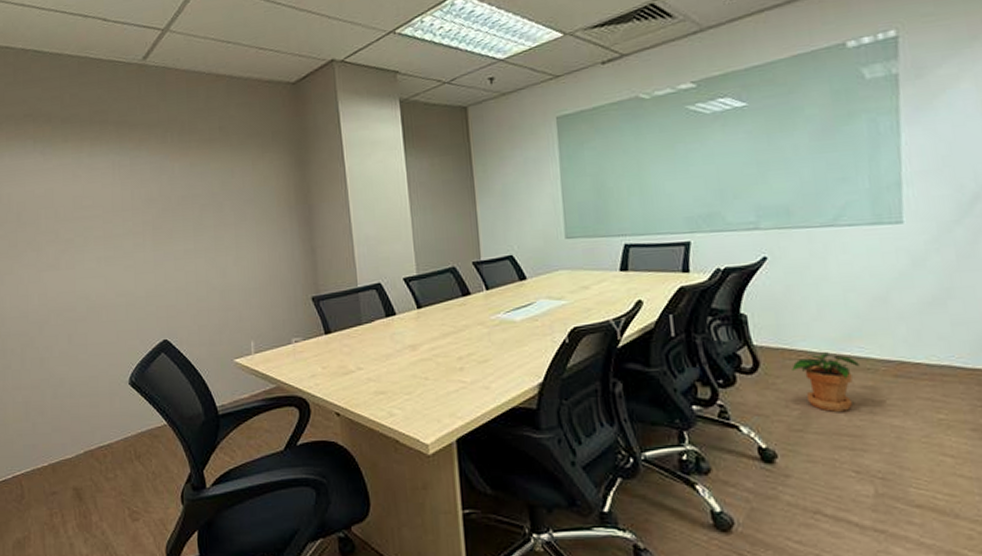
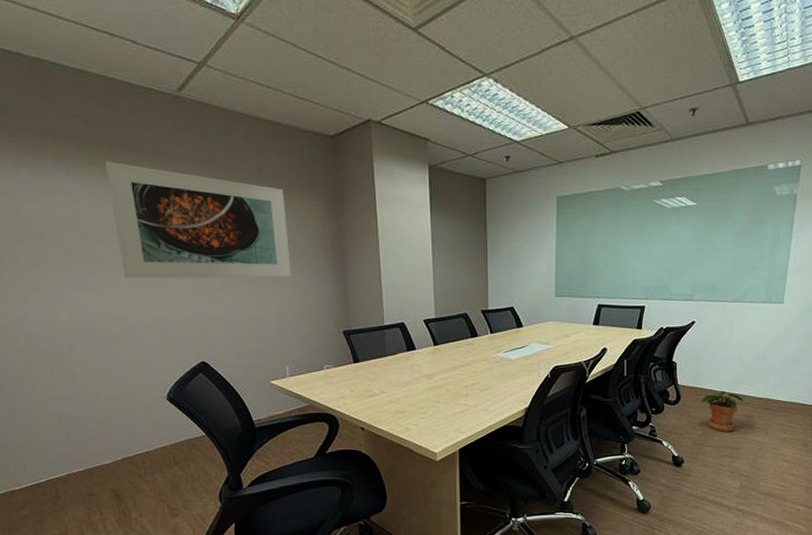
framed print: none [77,137,255,255] -> present [105,161,292,279]

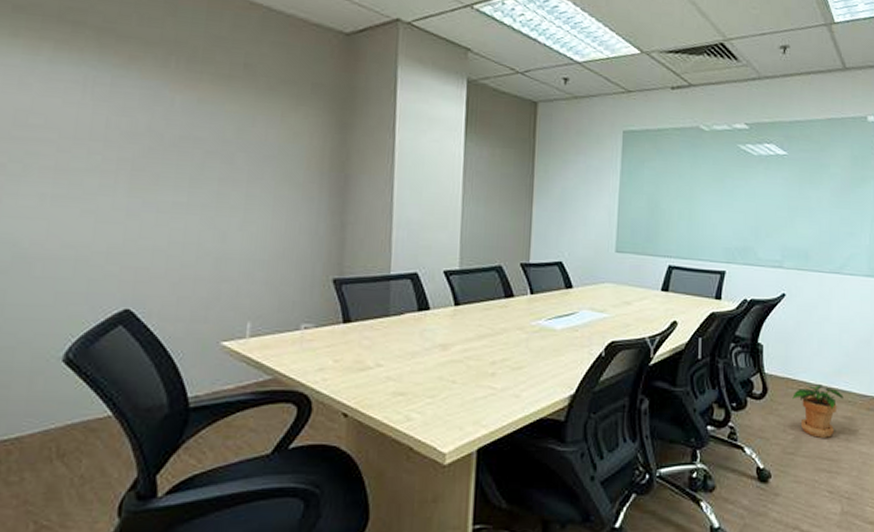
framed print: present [105,161,292,279] -> none [31,34,276,204]

